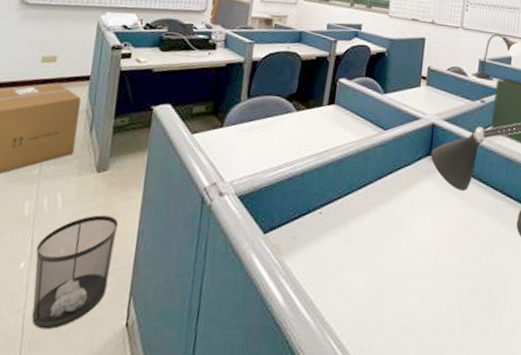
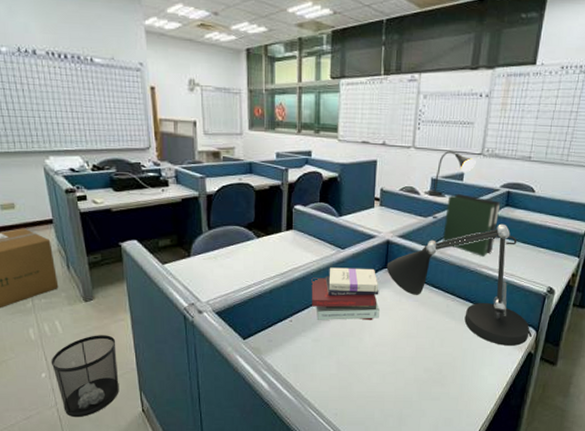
books: none [346,150,422,220] -> present [311,267,380,321]

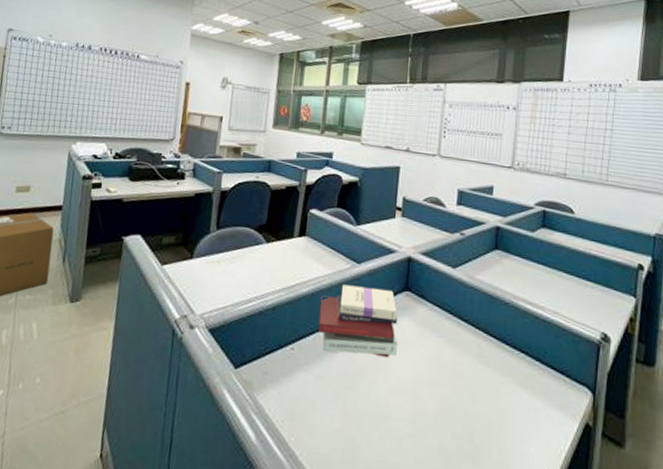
waste bin: present [51,335,119,418] -> none [10,345,92,458]
desk lamp: present [386,223,532,347] -> none [407,247,587,413]
desk lamp: present [423,151,476,197] -> none [449,162,506,212]
binder: present [442,193,501,257] -> none [471,208,536,286]

